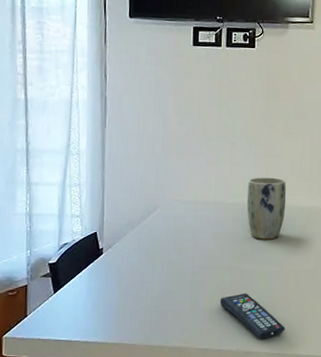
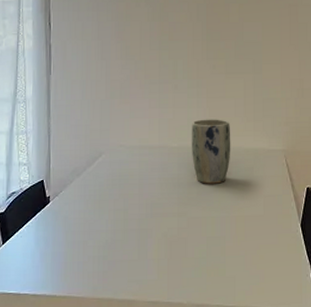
remote control: present [219,293,285,338] -> none [167,241,237,290]

